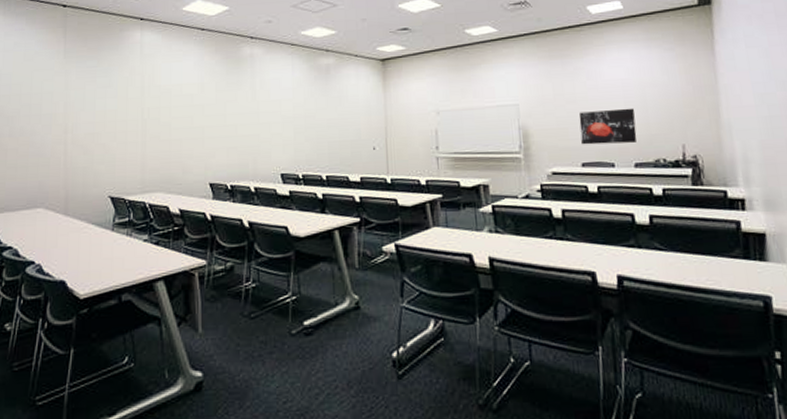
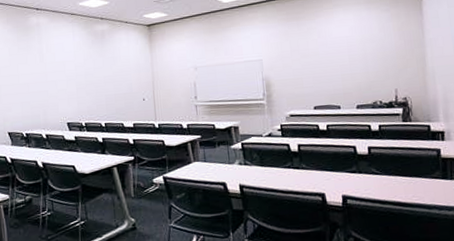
wall art: present [579,108,637,145] -> none [311,60,359,92]

